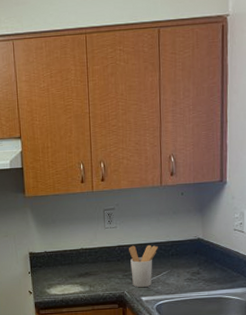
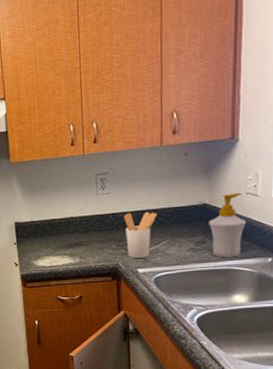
soap bottle: none [203,229,235,288] -> present [209,192,247,258]

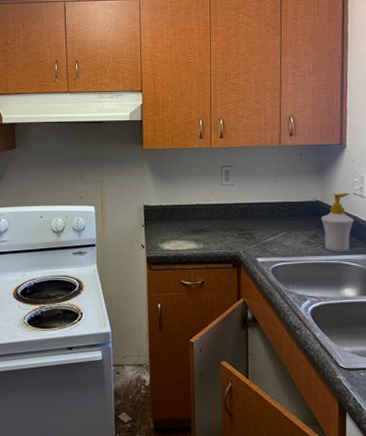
utensil holder: present [124,211,157,258] -> none [245,204,275,247]

